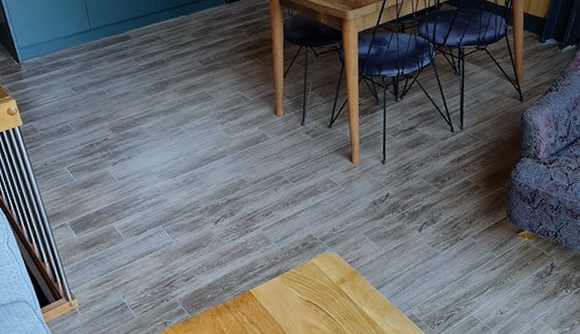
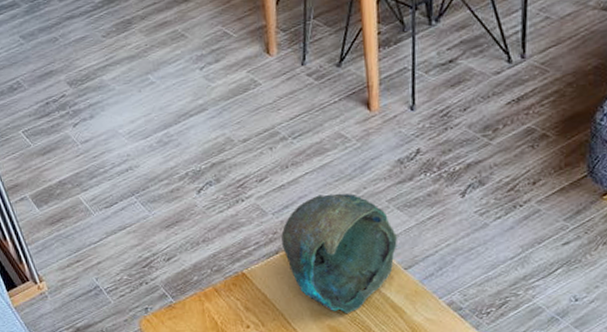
decorative bowl: none [282,227,372,326] -> present [281,193,398,315]

